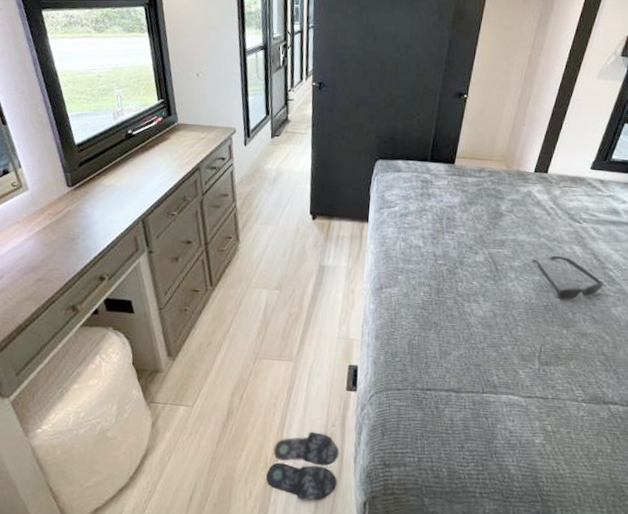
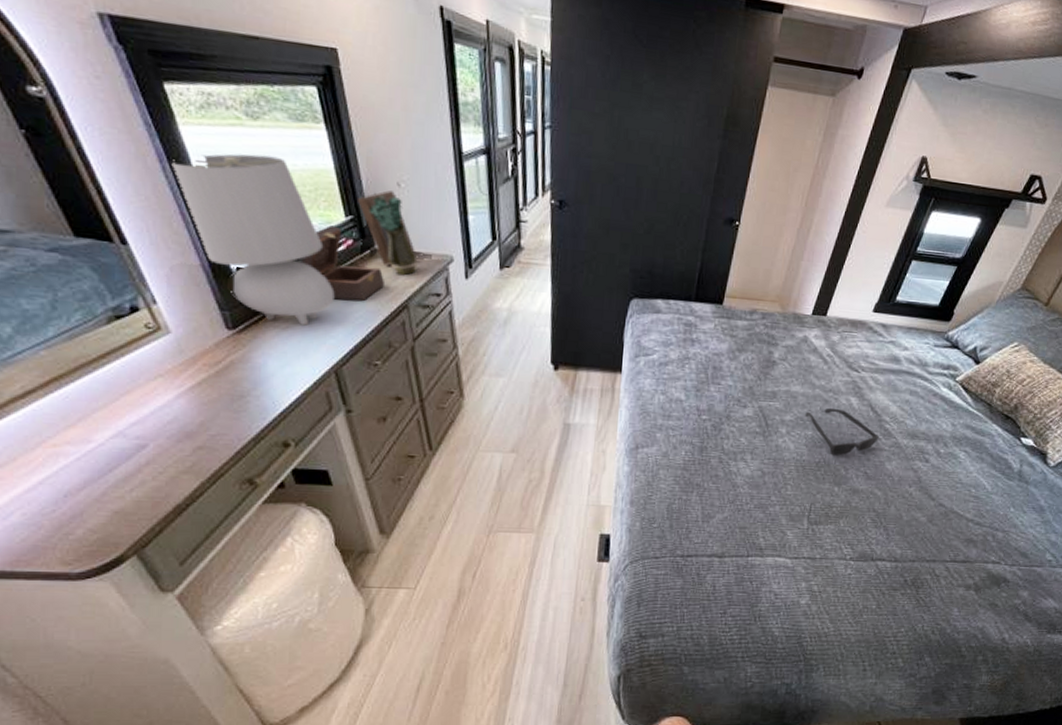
table lamp: none [41,57,146,184] -> present [171,153,335,326]
jewelry box: none [123,107,184,165] -> present [301,225,386,302]
picture frame: none [168,80,208,137] -> present [358,190,415,266]
vase: none [175,81,209,143] -> present [368,192,418,275]
slippers: present [266,433,340,501] -> none [507,609,591,679]

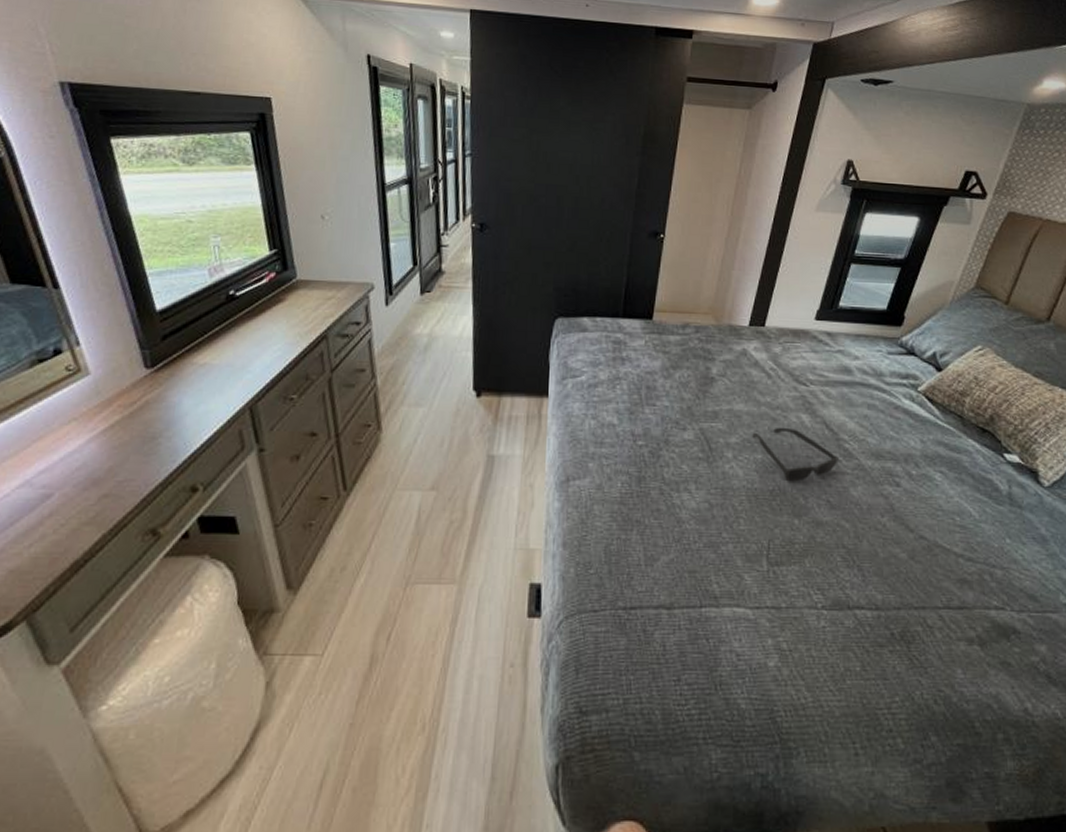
table lamp: present [171,153,335,326] -> none [109,197,255,361]
jewelry box: present [301,225,386,302] -> none [223,260,306,334]
picture frame: present [358,190,415,266] -> none [282,223,337,296]
vase: present [368,192,418,275] -> none [292,226,339,305]

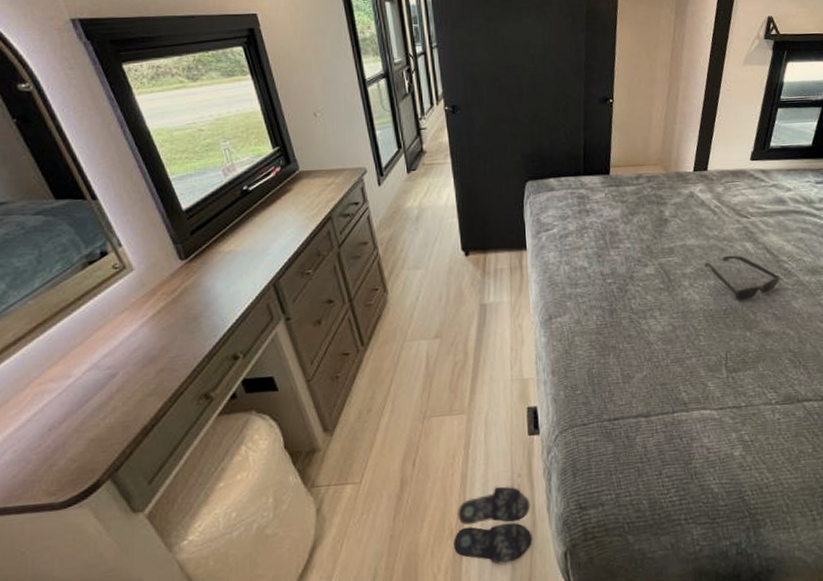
slippers: none [424,678,522,771] -> present [453,487,532,564]

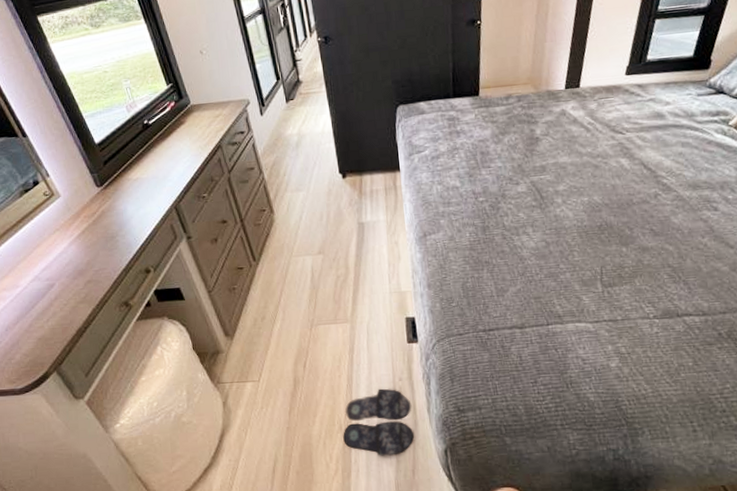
glasses: present [704,255,780,301] -> none [577,171,658,217]

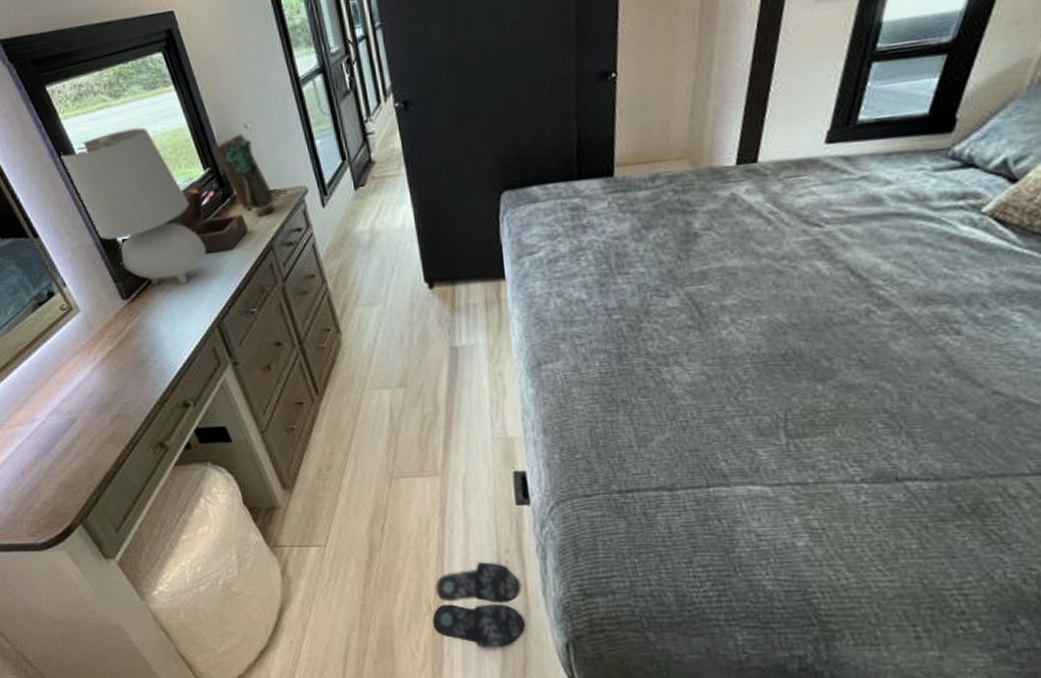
table lamp: none [48,51,167,175] -> present [60,127,207,285]
jewelry box: none [140,94,202,151] -> present [172,181,249,254]
picture frame: none [174,58,220,117] -> present [212,134,271,210]
vase: none [182,60,224,122] -> present [223,137,275,216]

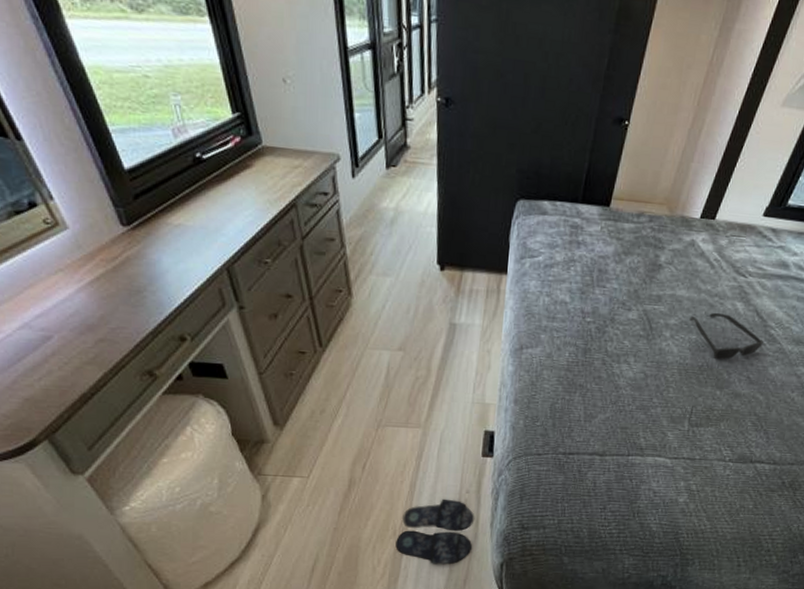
table lamp: present [60,127,207,285] -> none [60,48,224,223]
jewelry box: present [172,181,249,254] -> none [190,122,274,200]
picture frame: present [212,134,271,210] -> none [244,86,302,164]
vase: present [223,137,275,216] -> none [255,88,305,173]
glasses: none [753,279,871,343] -> present [690,312,763,360]

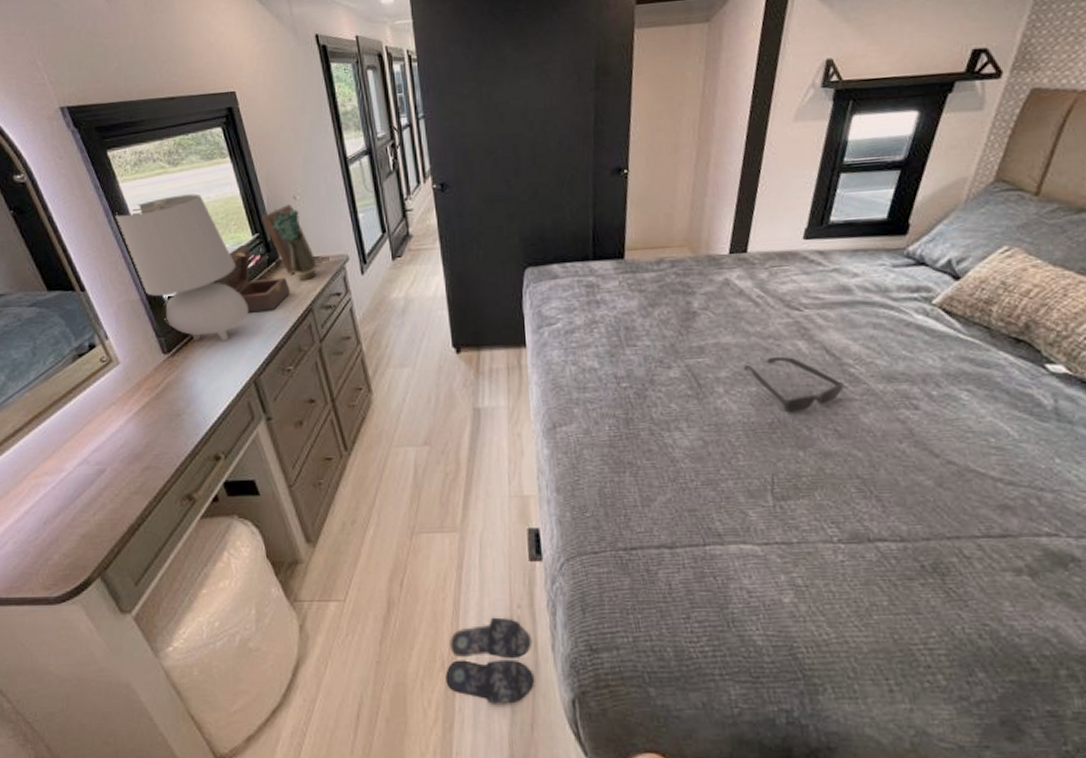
table lamp: none [60,48,224,223] -> present [115,193,249,341]
jewelry box: none [190,122,274,200] -> present [218,245,291,313]
picture frame: none [244,86,302,164] -> present [262,204,314,274]
vase: none [255,88,305,173] -> present [271,207,318,280]

